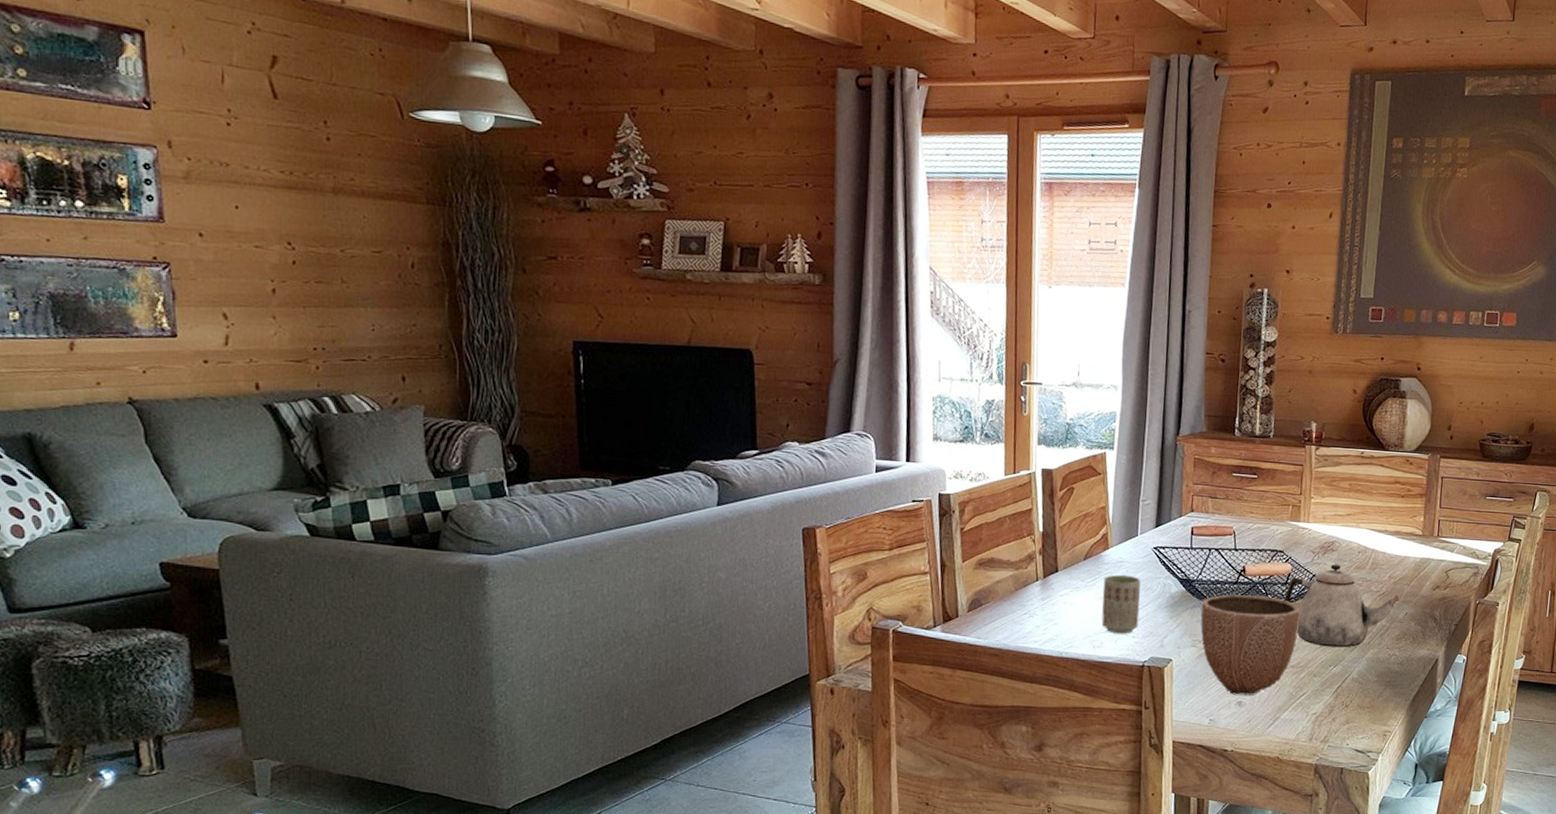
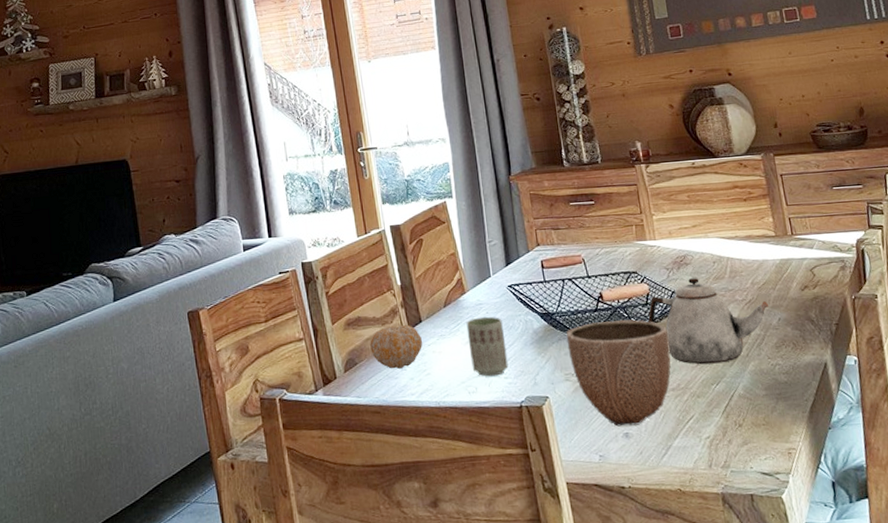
fruit: none [999,572,1056,615] -> present [370,325,423,369]

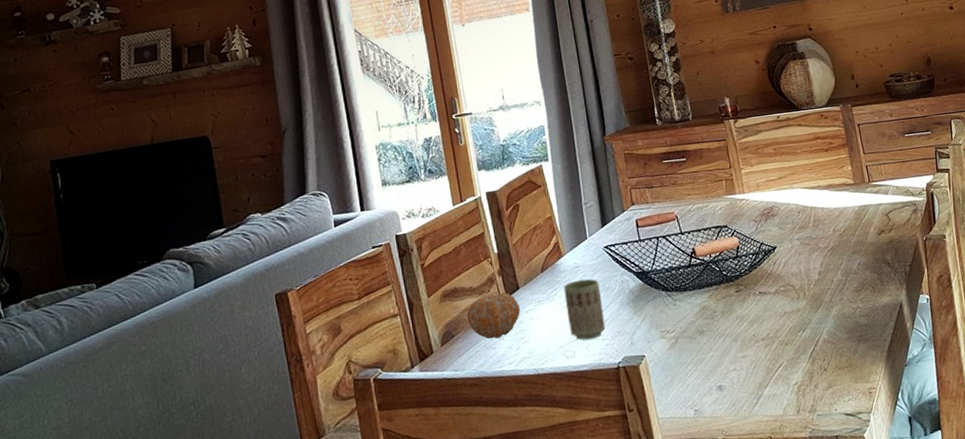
decorative bowl: present [566,319,671,427] -> none [661,273,761,380]
teapot: present [648,278,769,365] -> none [738,228,850,313]

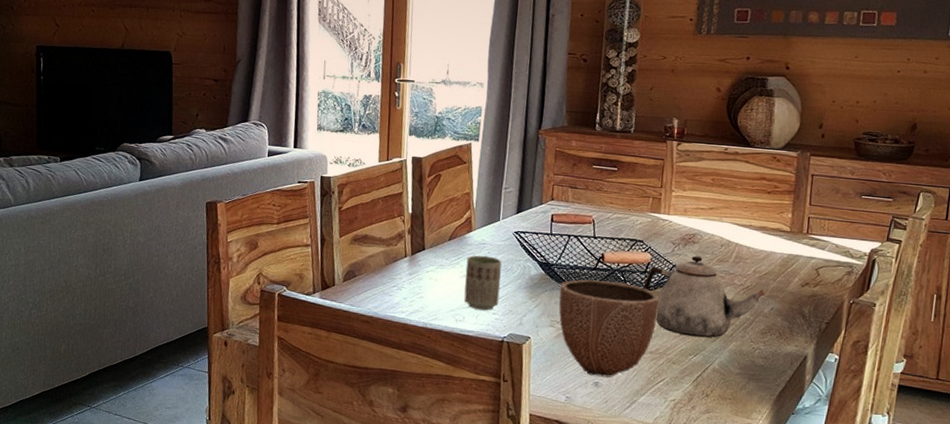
fruit: present [467,293,521,339] -> none [371,249,422,288]
decorative bowl: none [661,273,761,380] -> present [559,279,659,378]
teapot: none [738,228,850,313] -> present [643,256,765,338]

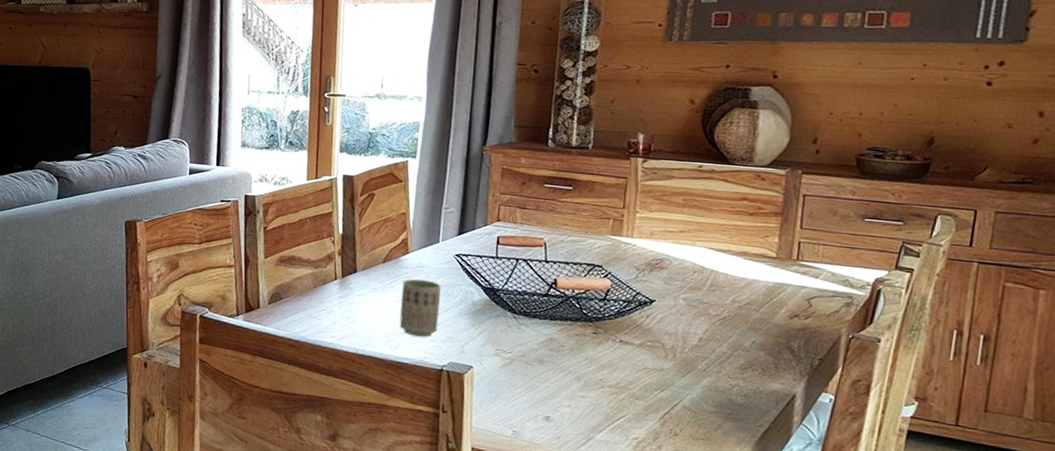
decorative bowl: present [559,279,659,378] -> none [505,306,620,412]
teapot: present [643,256,765,338] -> none [601,283,746,372]

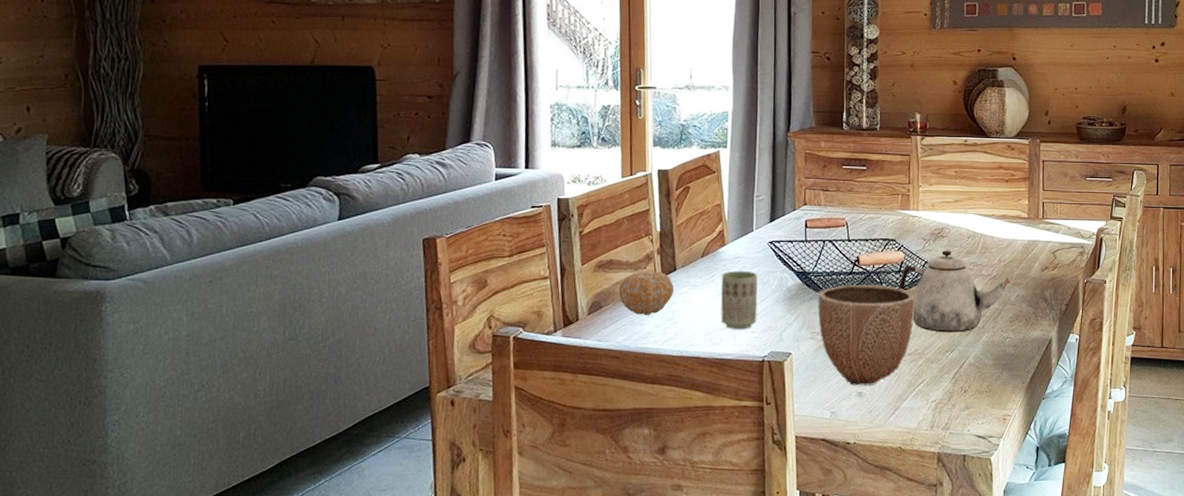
fruit: none [298,271,354,312] -> present [619,272,675,315]
decorative bowl: none [505,306,620,412] -> present [817,284,915,386]
teapot: none [601,283,746,372] -> present [899,251,1011,333]

